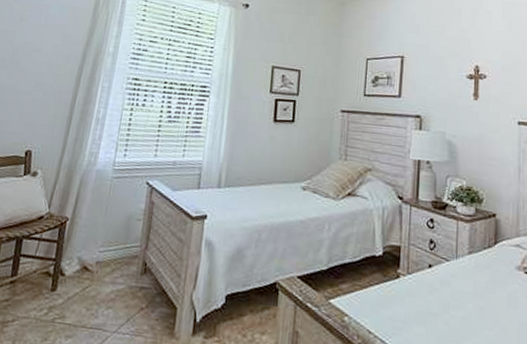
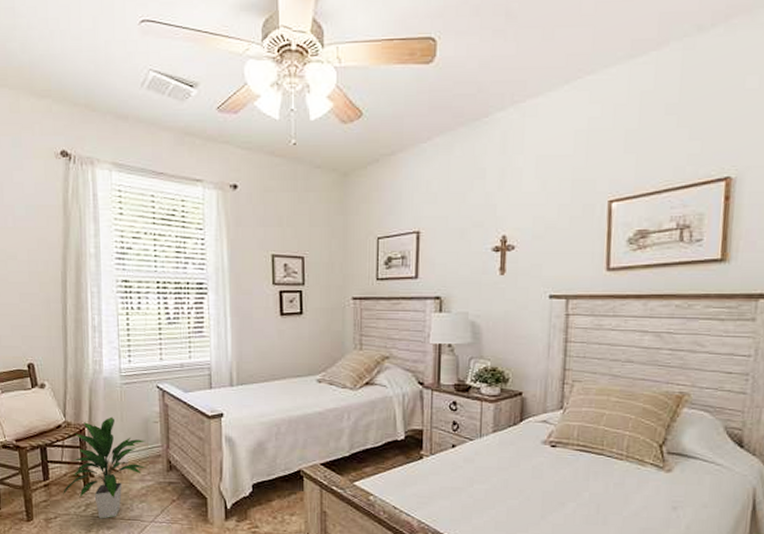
indoor plant: none [27,211,126,326] -> present [63,416,146,519]

